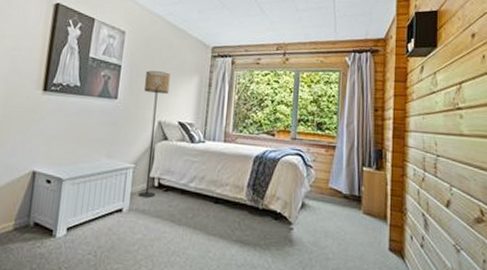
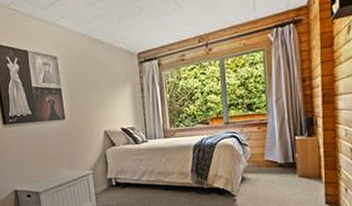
floor lamp: present [139,70,171,198] -> none [83,86,116,196]

